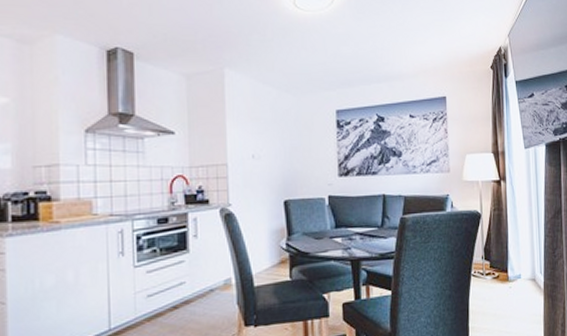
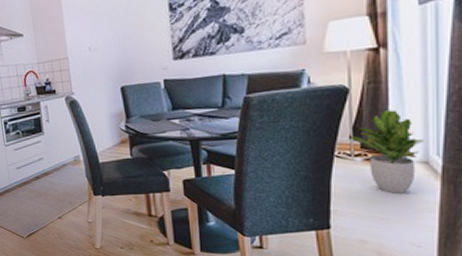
potted plant: none [482,233,532,308] -> present [349,109,425,194]

